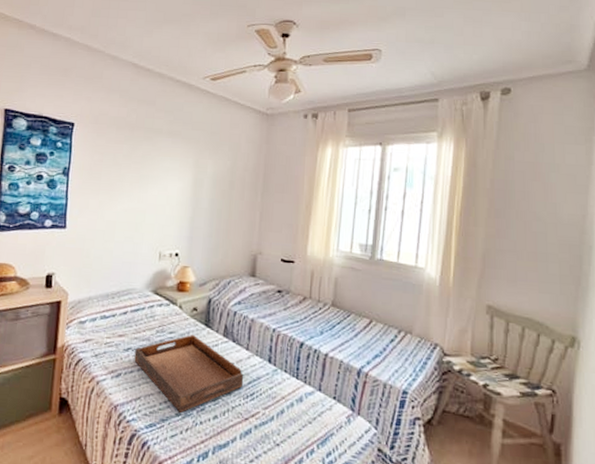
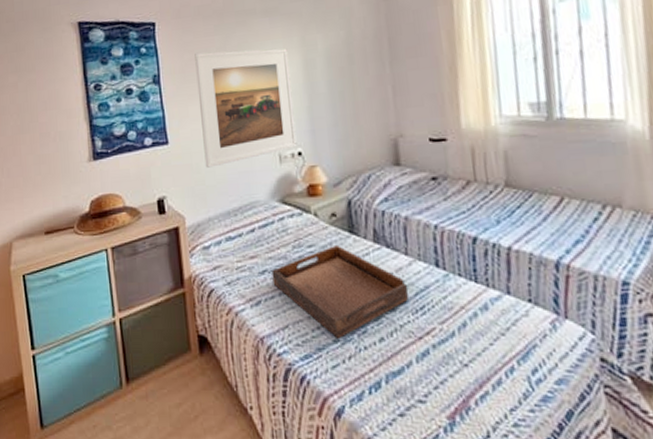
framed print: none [95,155,183,255] -> present [195,48,297,168]

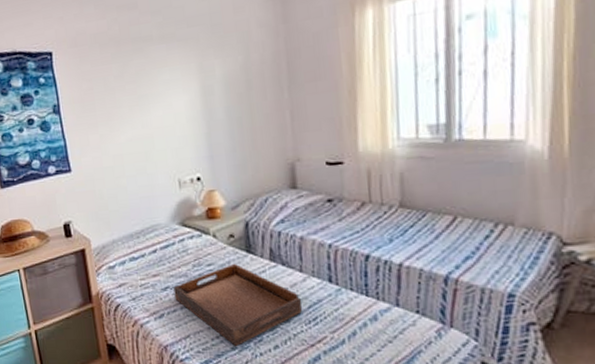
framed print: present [195,48,297,168] -> none [93,75,196,194]

